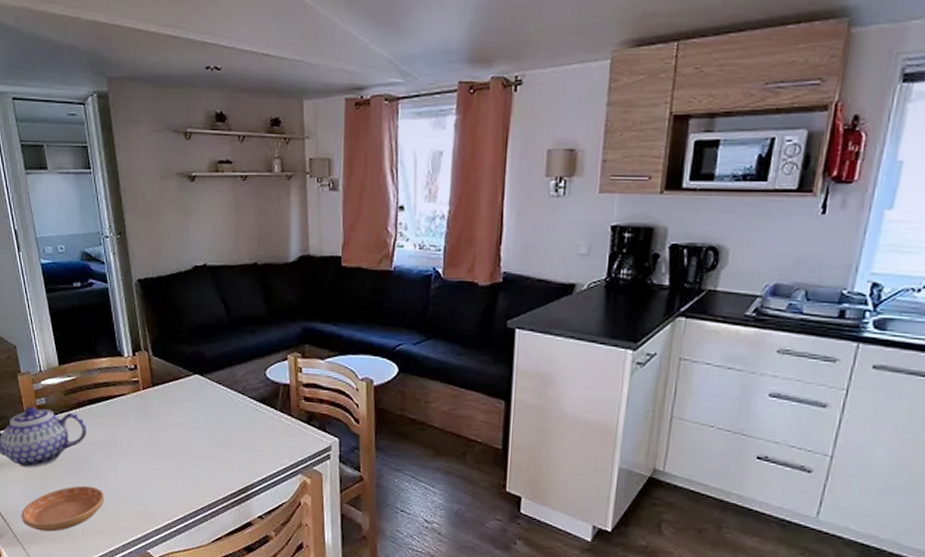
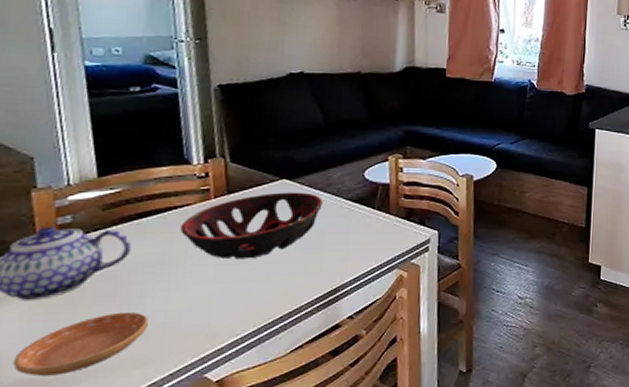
decorative bowl: none [120,387,230,450] -> present [180,192,323,259]

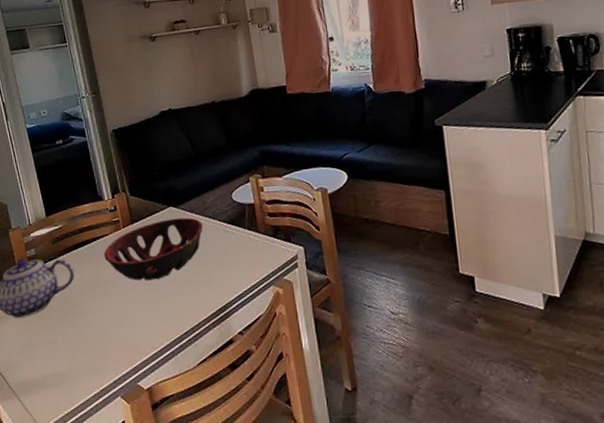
saucer: present [12,311,149,377] -> none [16,327,94,379]

